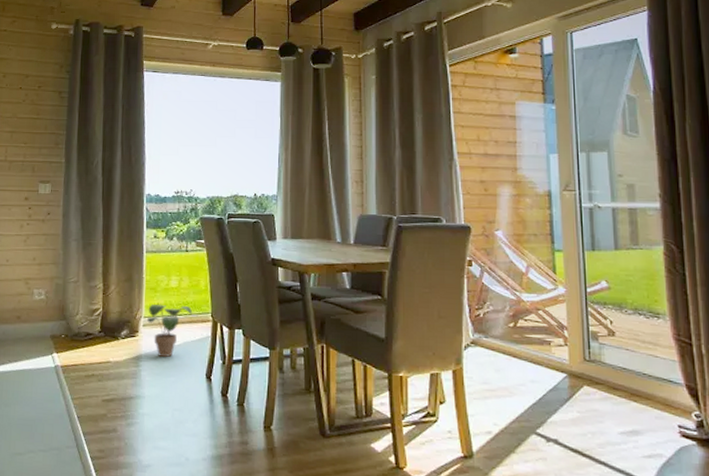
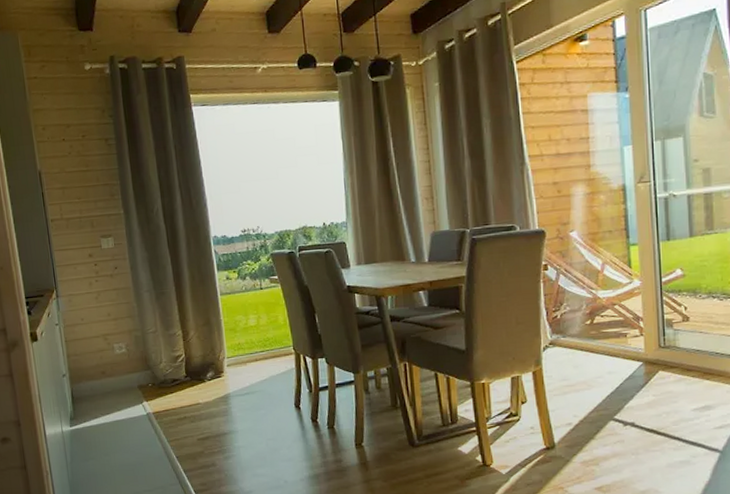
potted plant: present [147,304,192,358] -> none [230,342,274,394]

